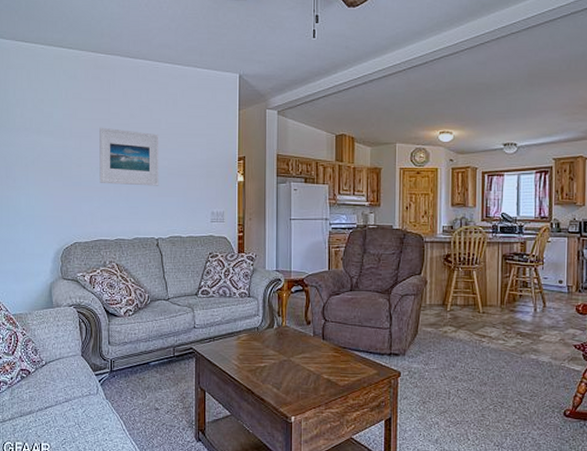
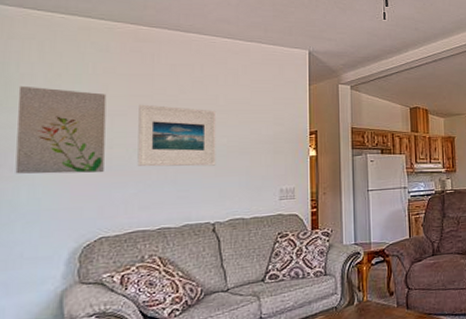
wall art: none [16,110,76,188] -> present [15,85,107,174]

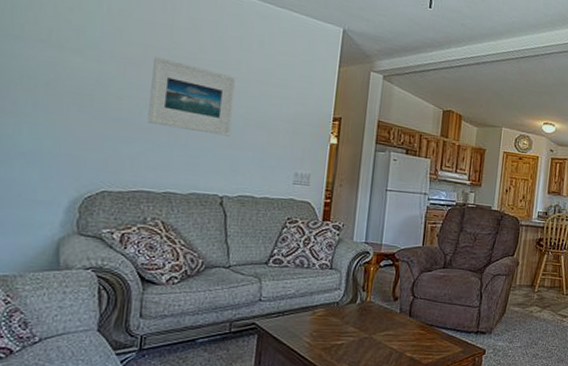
wall art: present [15,85,107,174] -> none [17,13,121,124]

